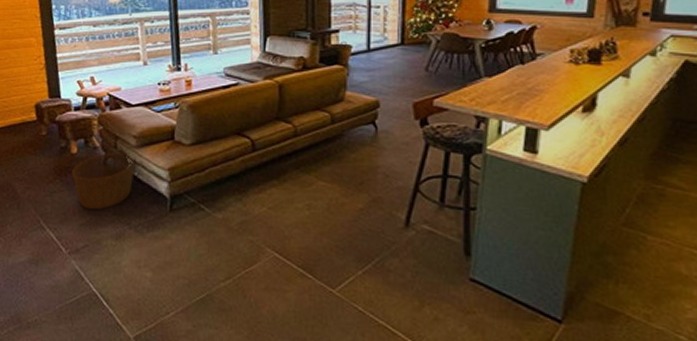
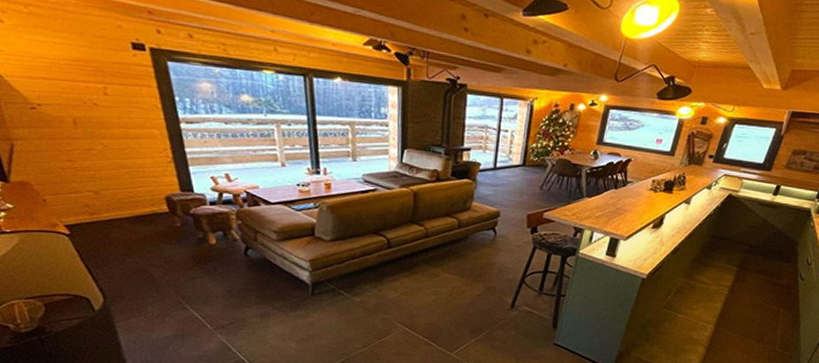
basket: present [72,152,136,211] -> none [212,244,277,294]

